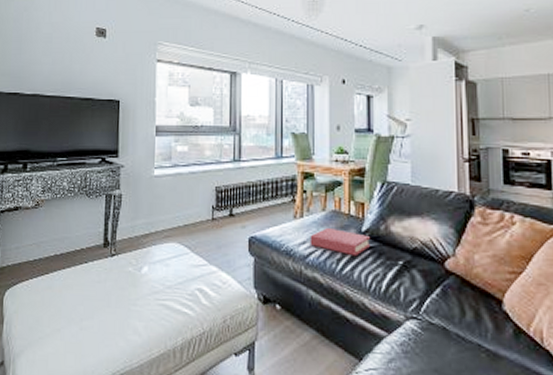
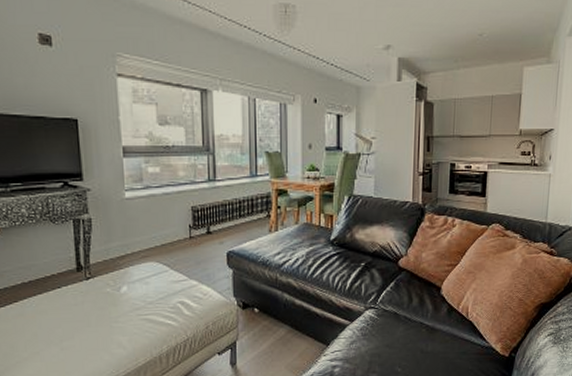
hardback book: present [310,228,370,257] -> none [284,239,337,262]

